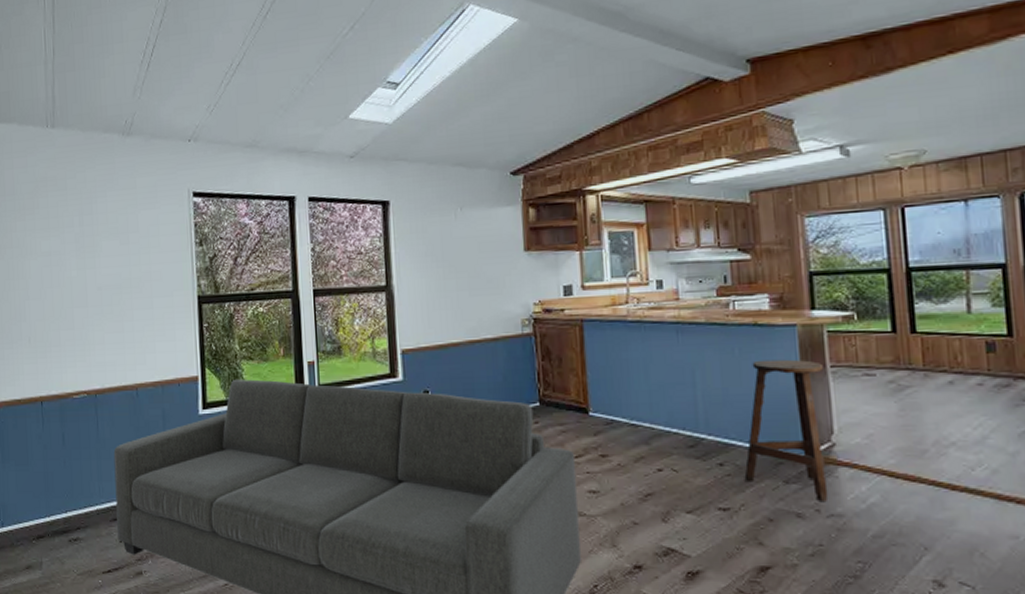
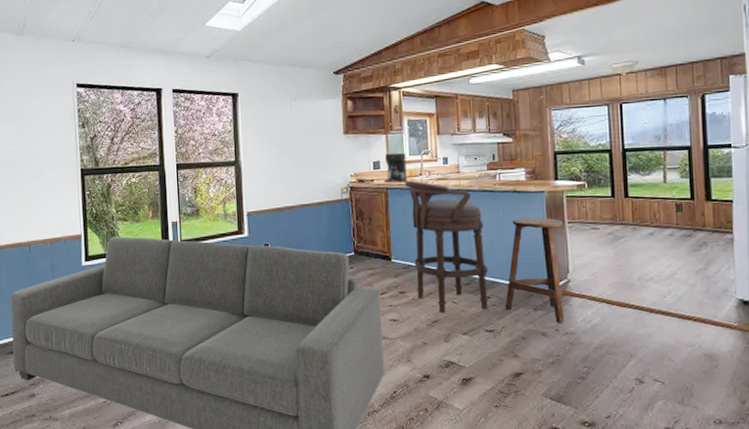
coffee maker: none [577,274,609,314] -> present [383,152,407,184]
bar stool: none [605,310,722,485] -> present [405,180,489,314]

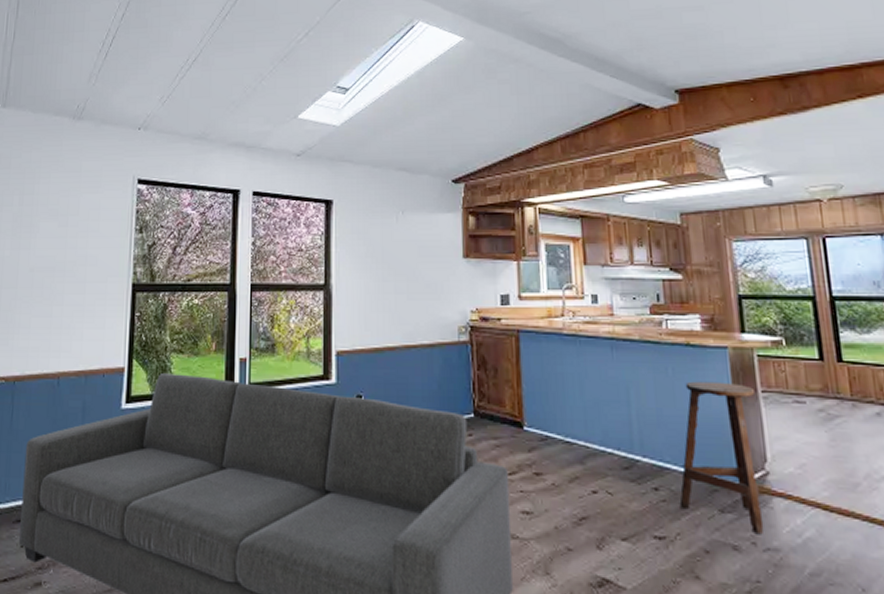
coffee maker: present [383,152,407,184] -> none [513,285,545,325]
bar stool: present [405,180,489,314] -> none [541,322,657,508]

